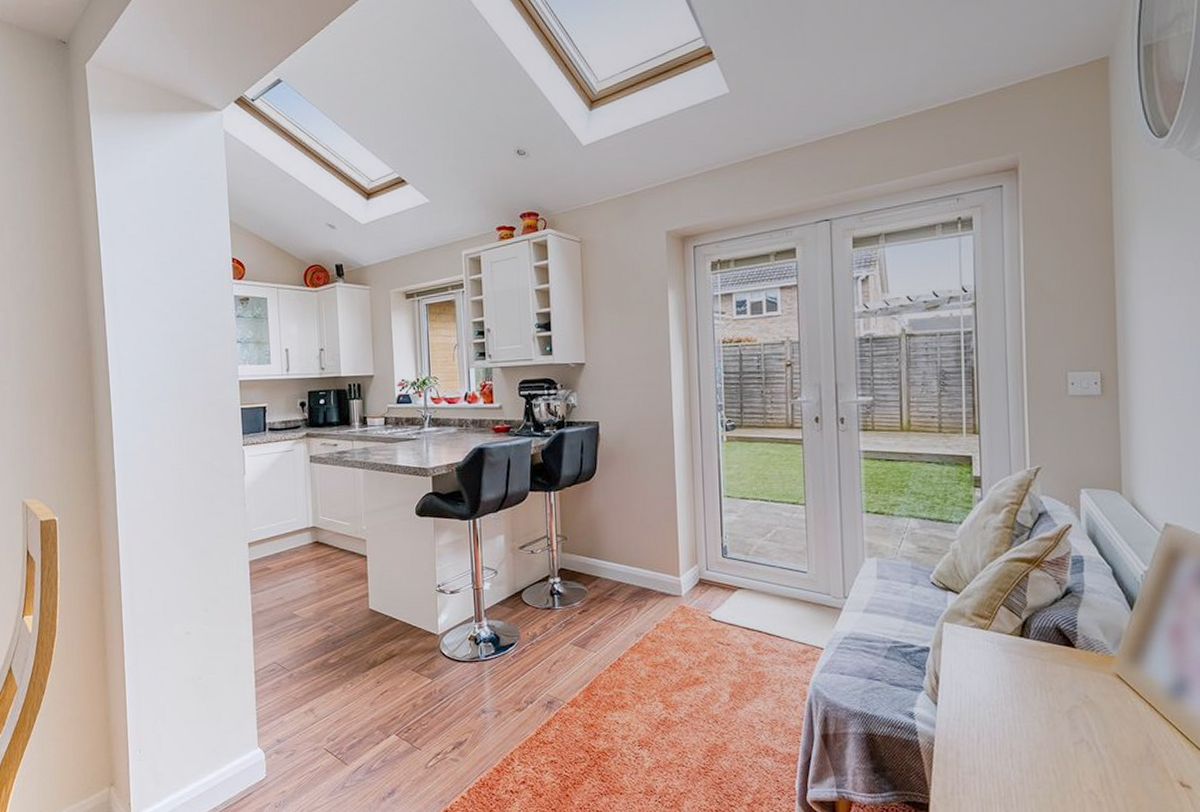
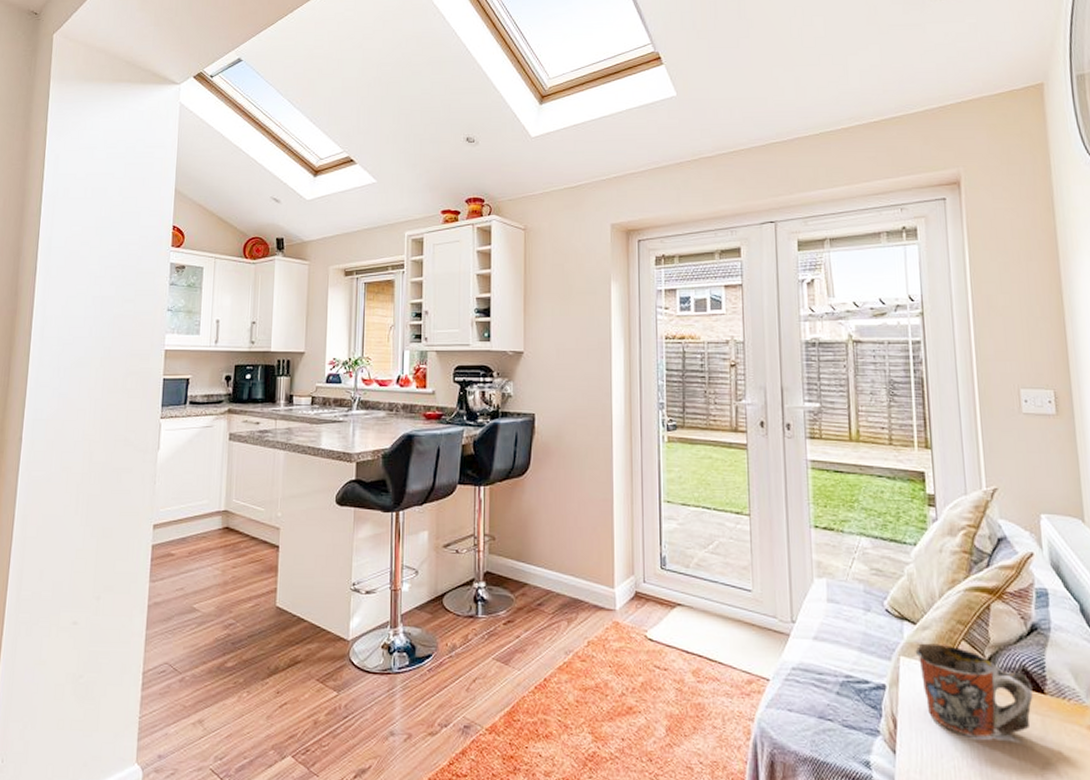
mug: none [958,609,1064,688] -> present [915,643,1033,738]

